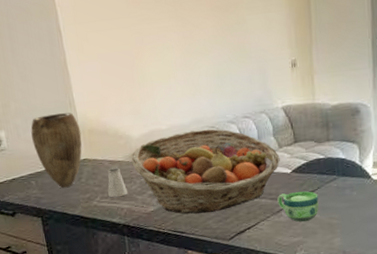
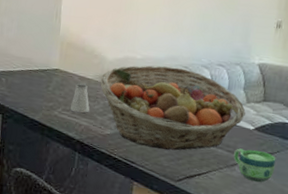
vase: present [31,112,82,188] -> none [12,19,60,92]

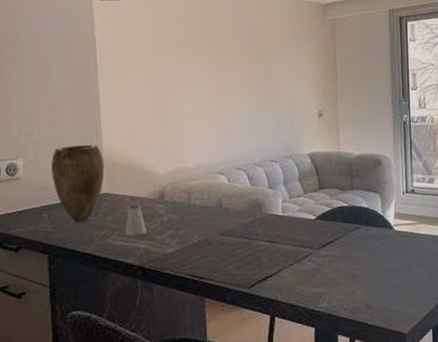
vase: none [12,19,60,92] -> present [51,145,105,223]
fruit basket: present [100,65,246,151] -> none [154,170,305,258]
cup: present [233,148,276,182] -> none [301,239,342,271]

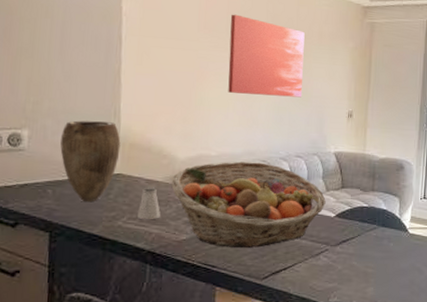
fruit basket: none [154,170,305,258] -> present [171,161,326,249]
wall art: none [194,28,270,105] -> present [228,14,305,98]

